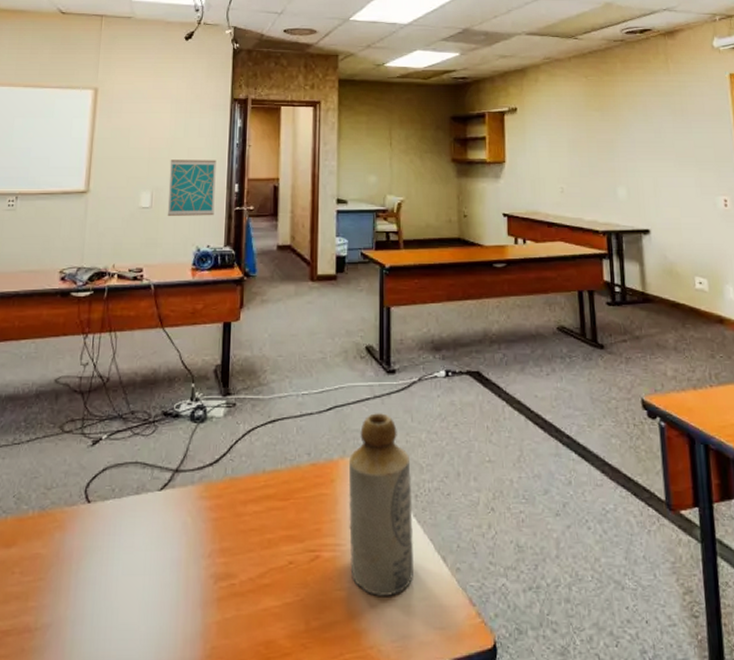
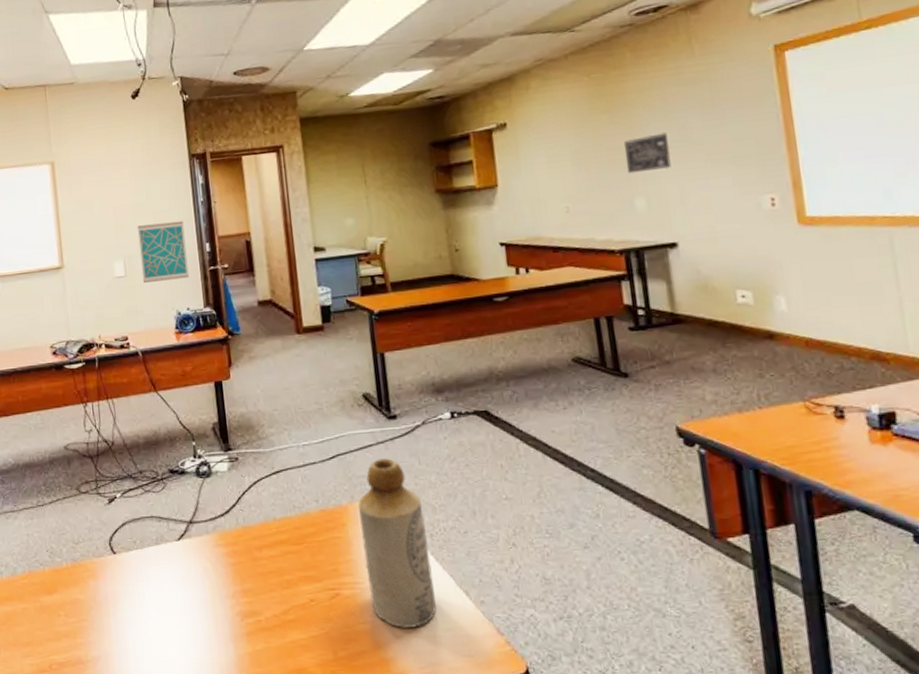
wall art: none [612,133,648,165] -> present [624,132,671,174]

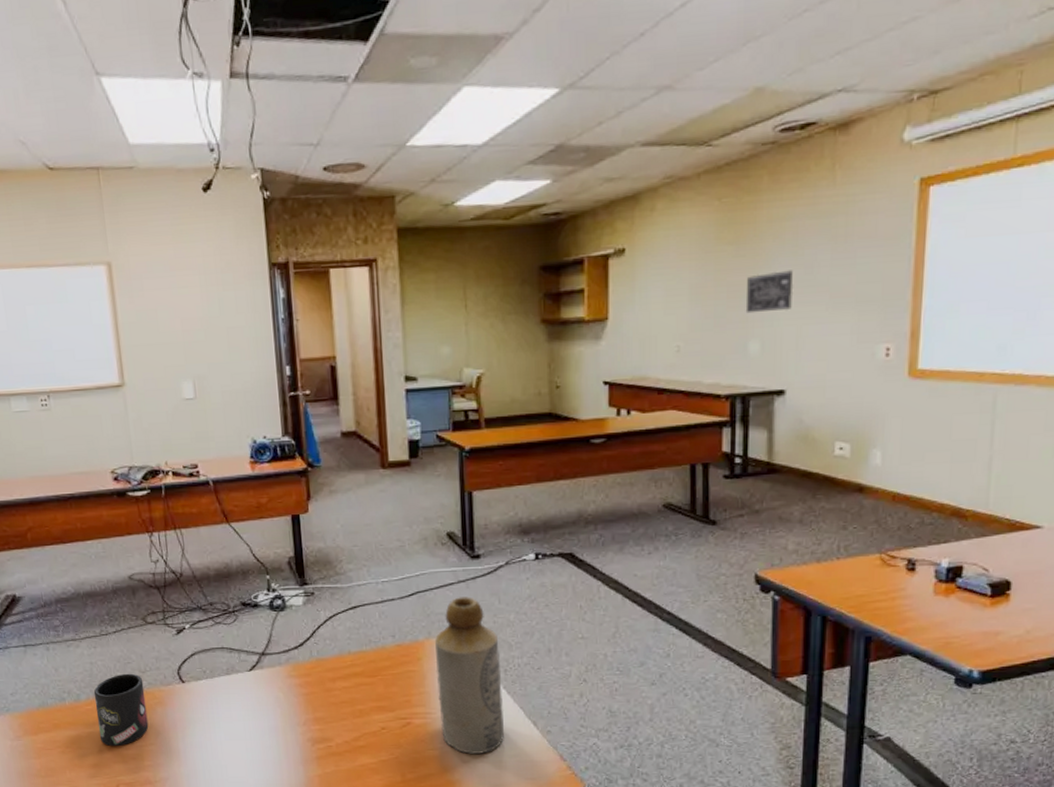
mug: none [29,545,81,623] -> present [93,673,149,747]
wall art: present [137,221,189,283] -> none [208,339,267,407]

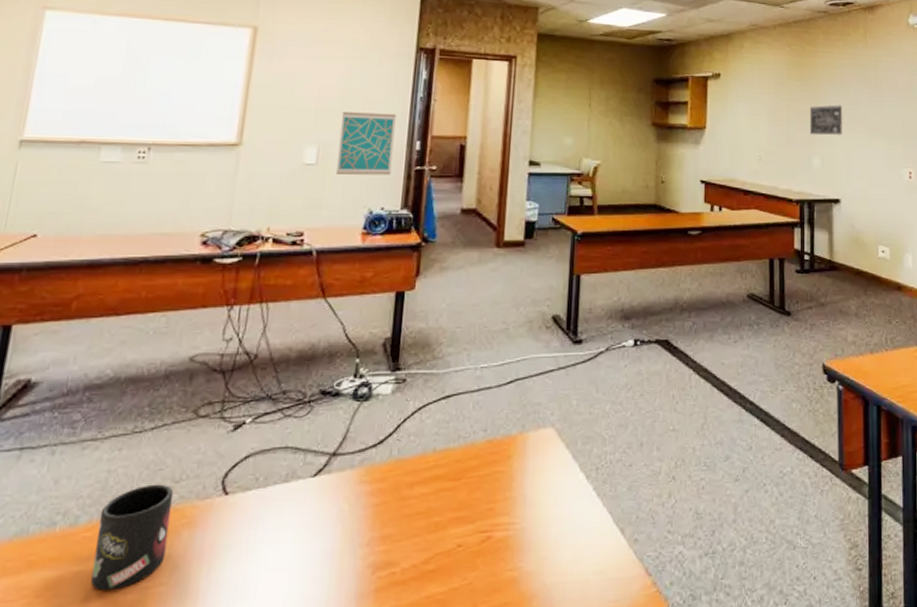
wall art: none [208,339,267,407] -> present [335,112,396,175]
bottle: present [434,597,504,754] -> none [524,385,594,573]

